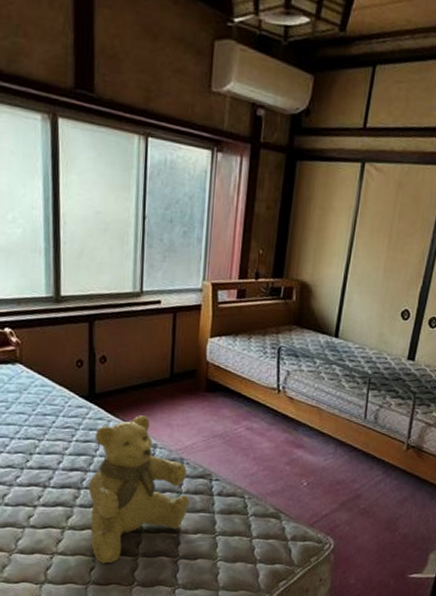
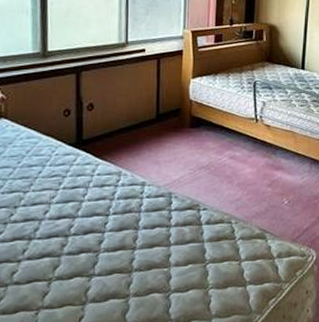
teddy bear: present [88,415,190,564] -> none [76,156,179,311]

